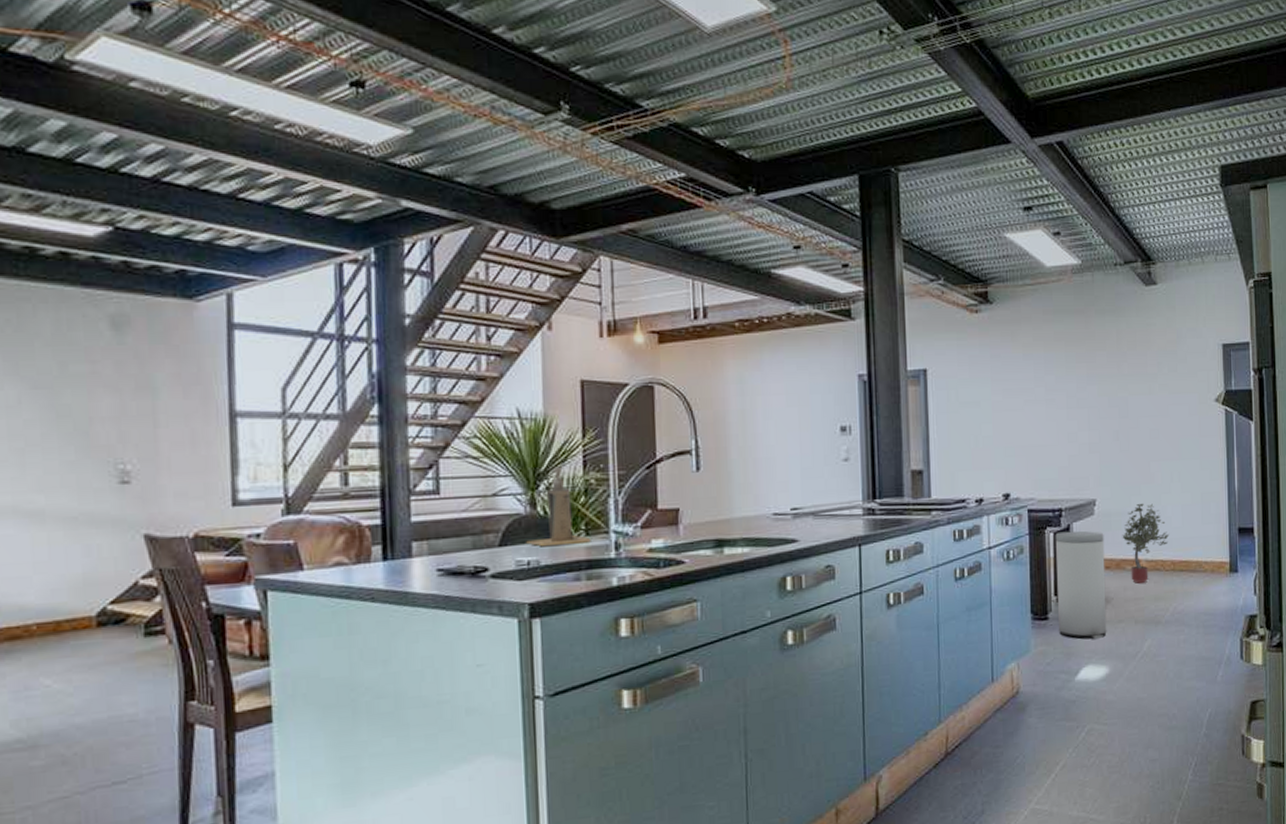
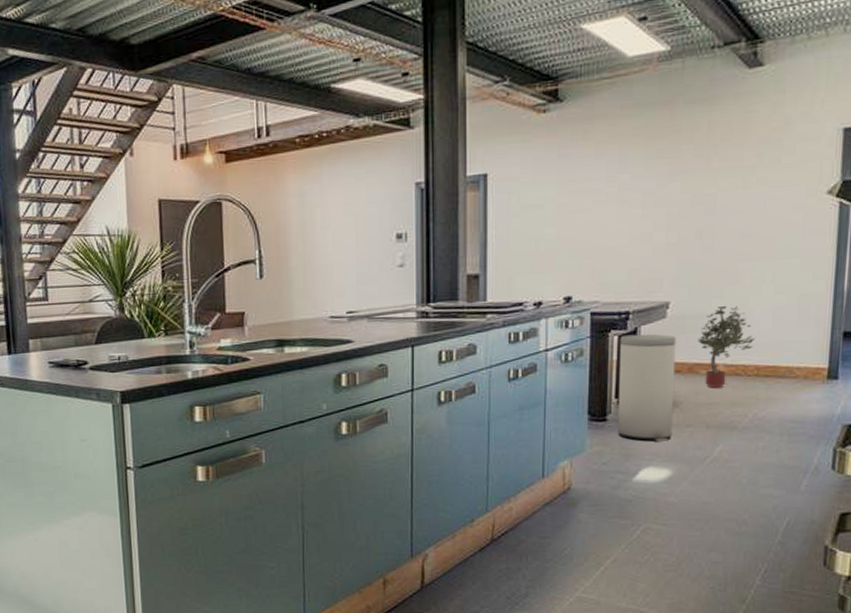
soap dispenser: present [526,466,591,547] -> none [117,276,170,345]

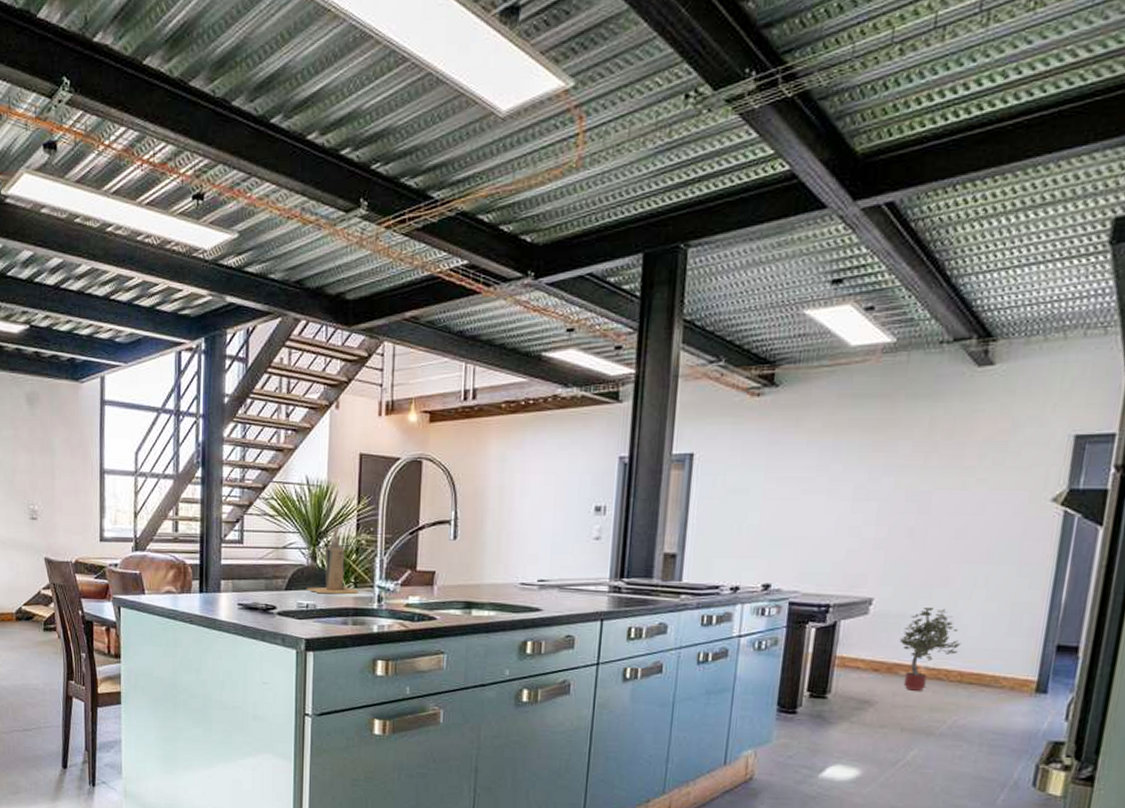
soap dispenser: none [117,276,170,345] -> present [307,527,358,594]
pedal bin: present [617,334,677,442] -> none [807,628,877,740]

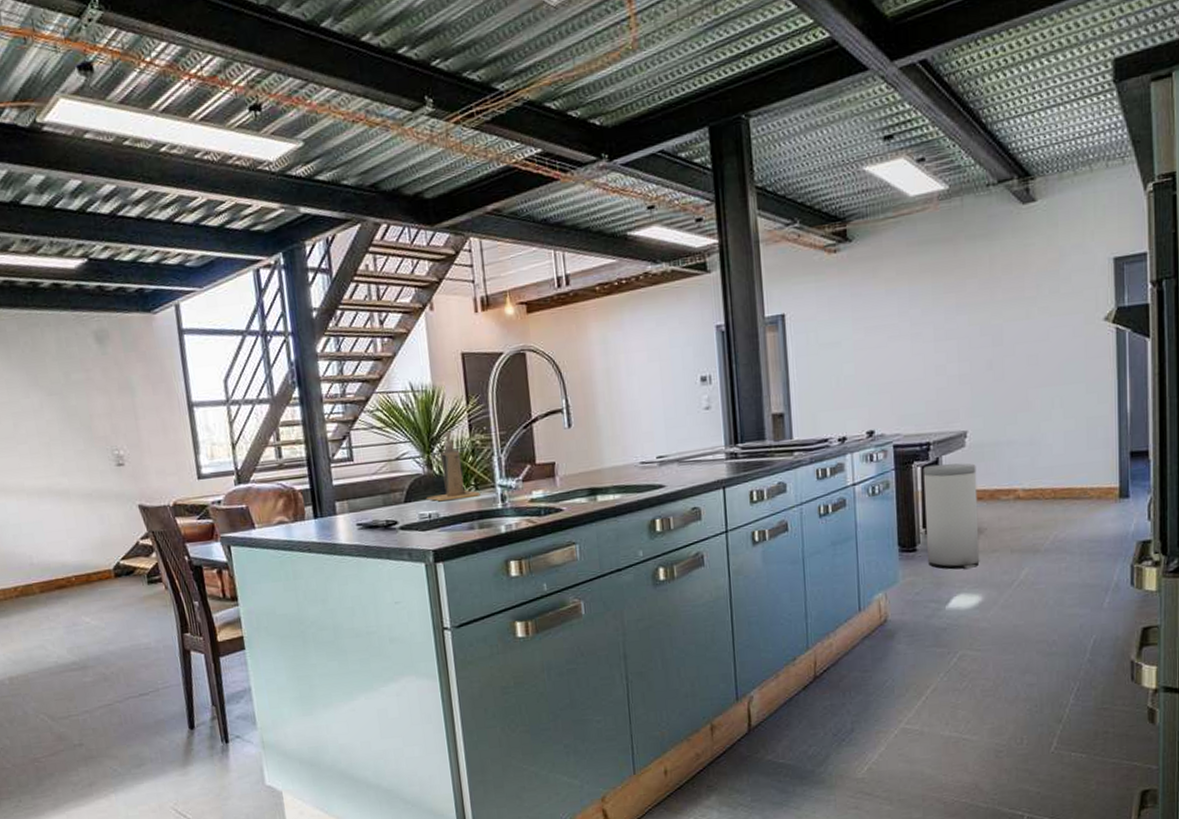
pedal bin: none [807,628,877,740] -> present [922,463,980,570]
potted tree: present [899,607,962,691] -> none [996,432,1050,513]

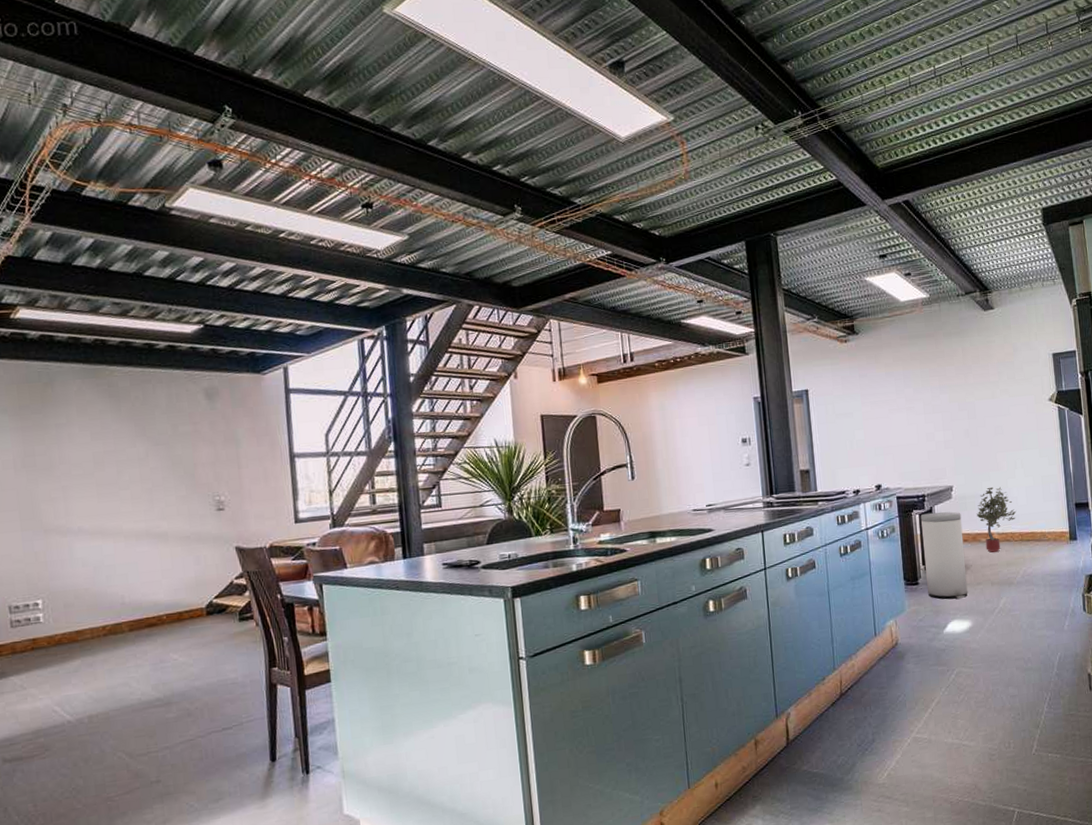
soap dispenser: present [426,431,481,502] -> none [507,481,555,544]
potted tree: none [996,432,1050,513] -> present [976,487,1017,553]

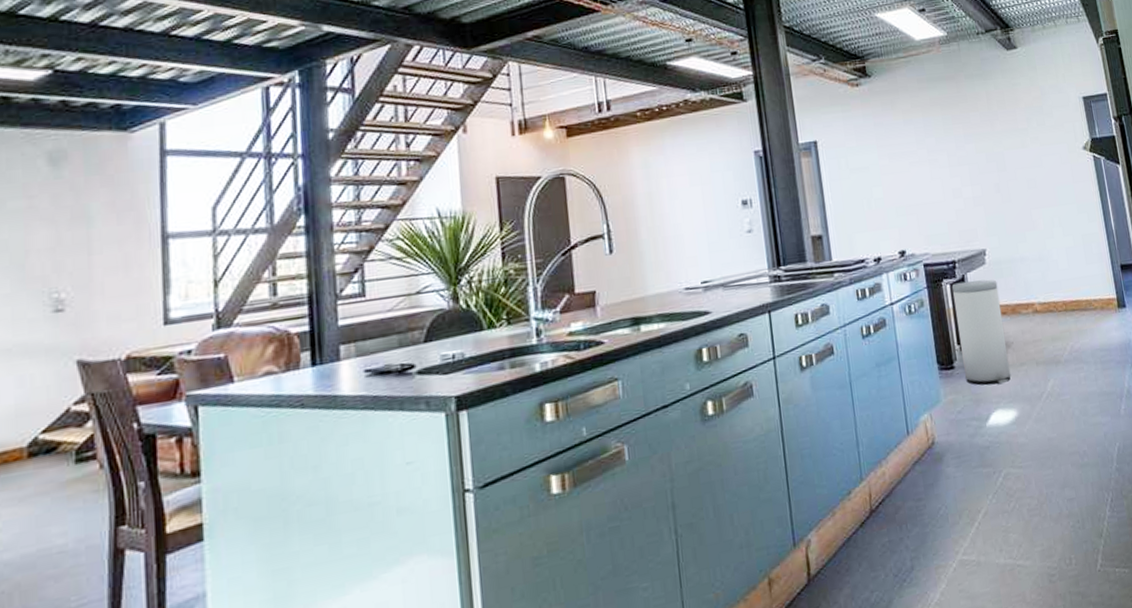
potted tree: present [976,487,1017,553] -> none [1014,249,1058,326]

